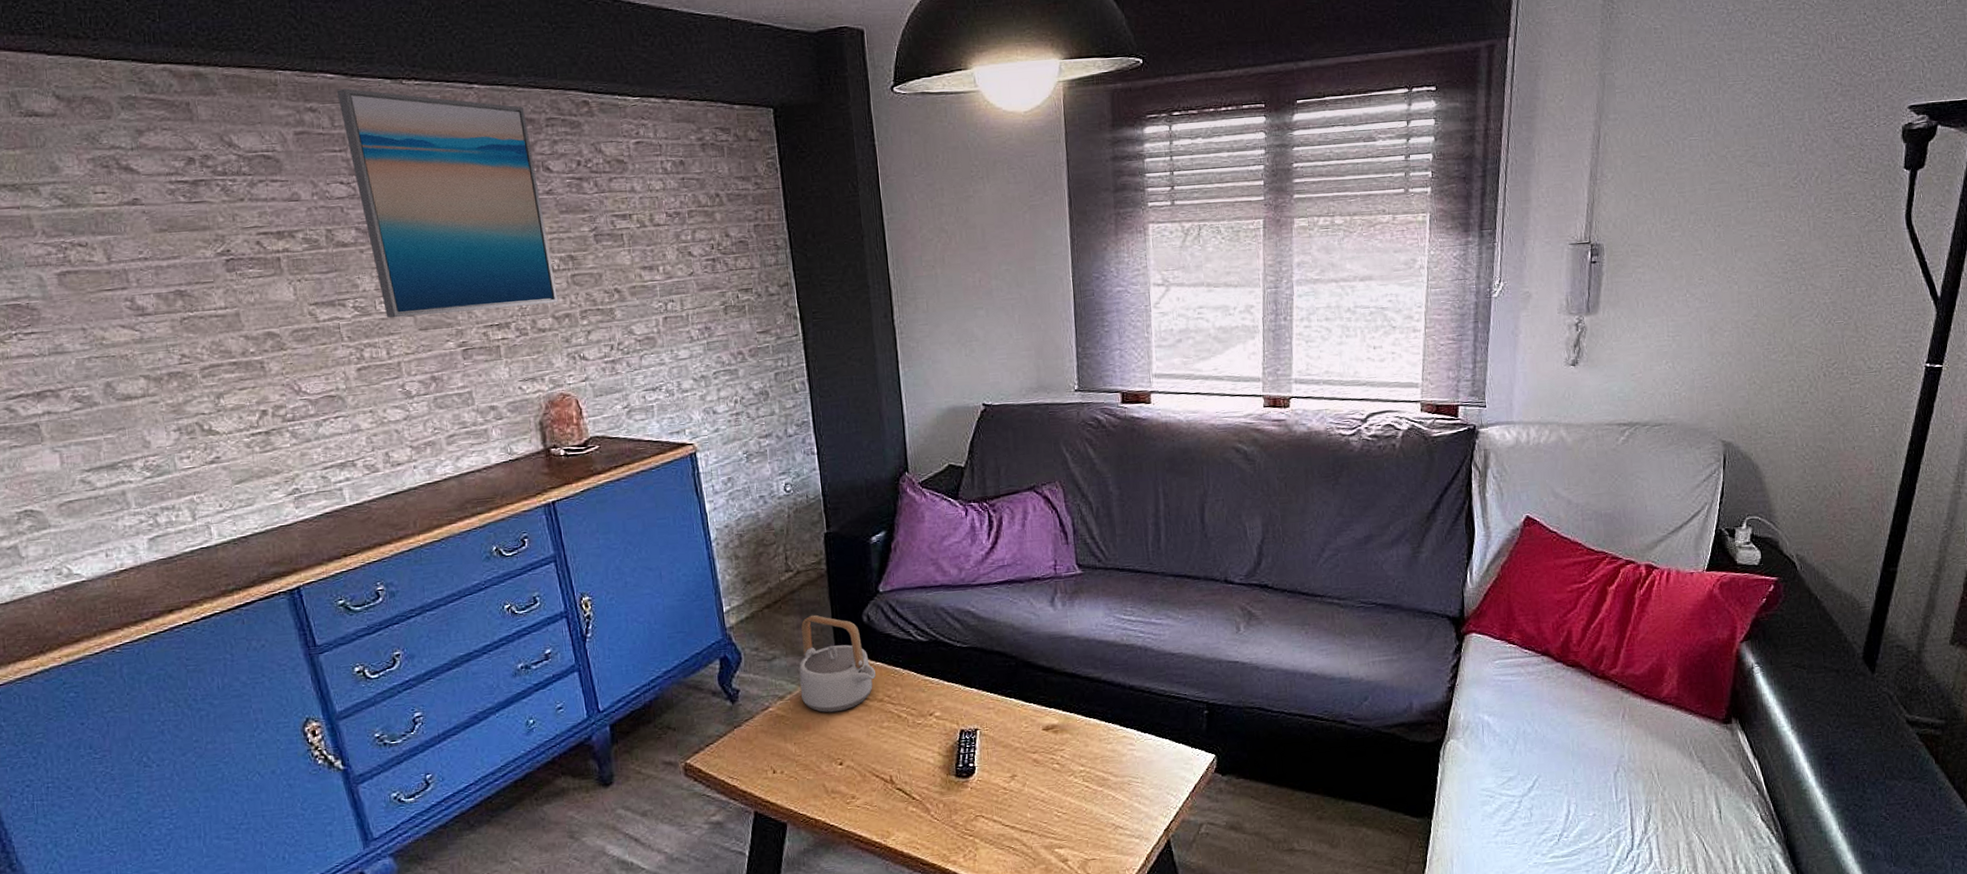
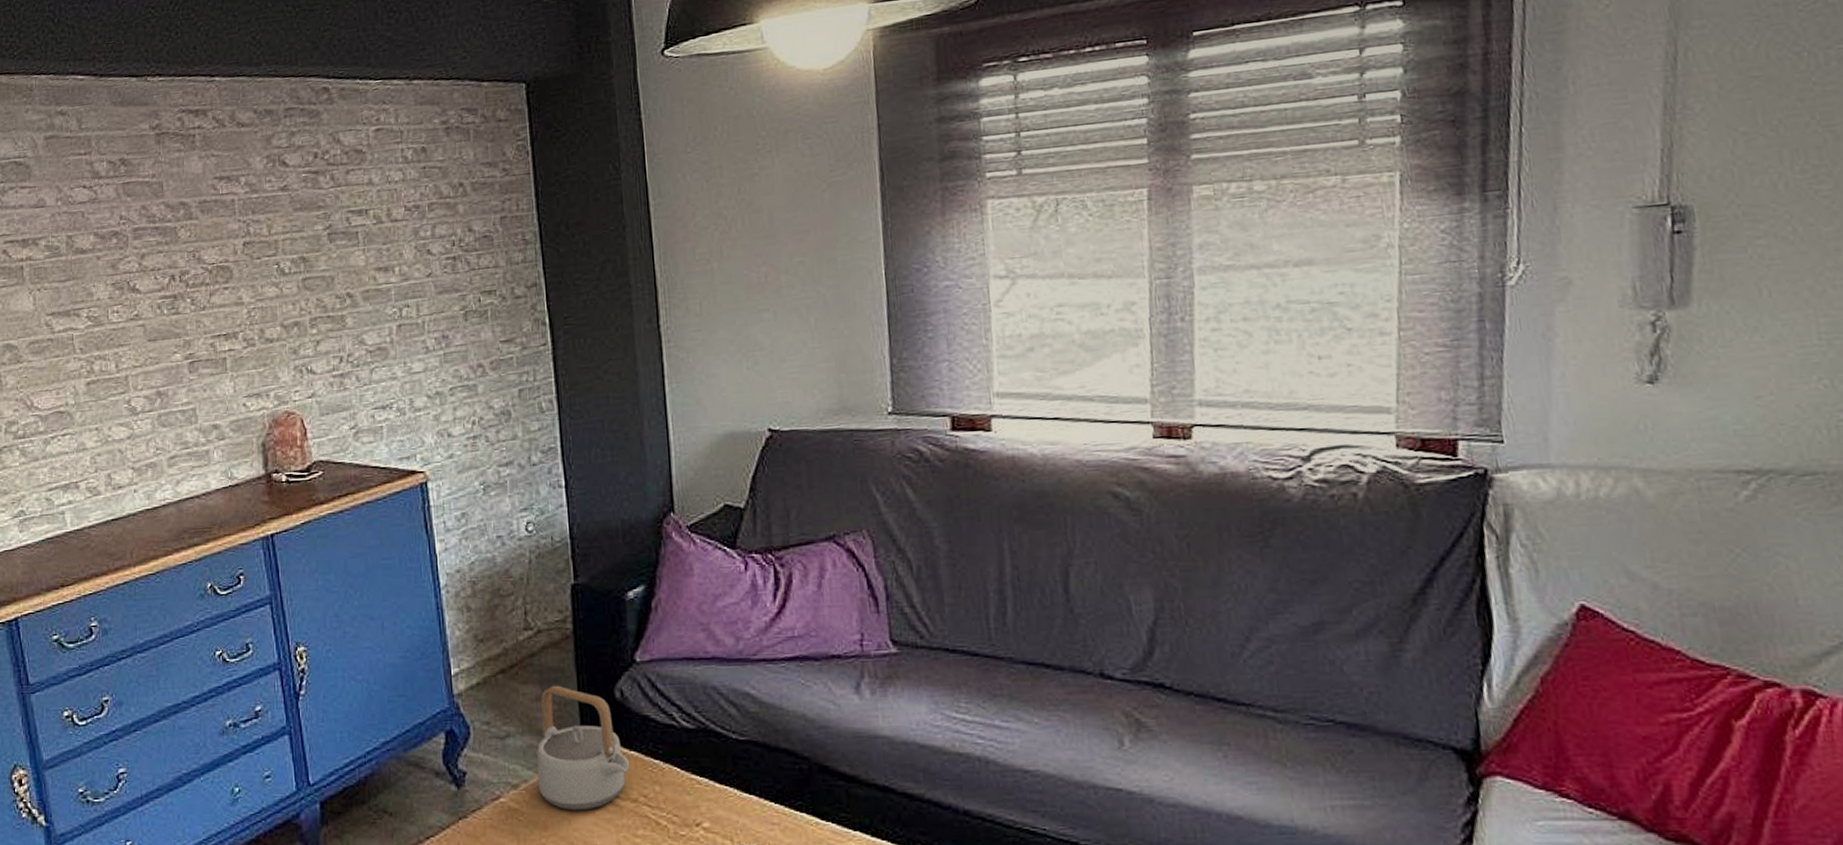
wall art: present [336,88,558,318] -> none [85,89,287,329]

